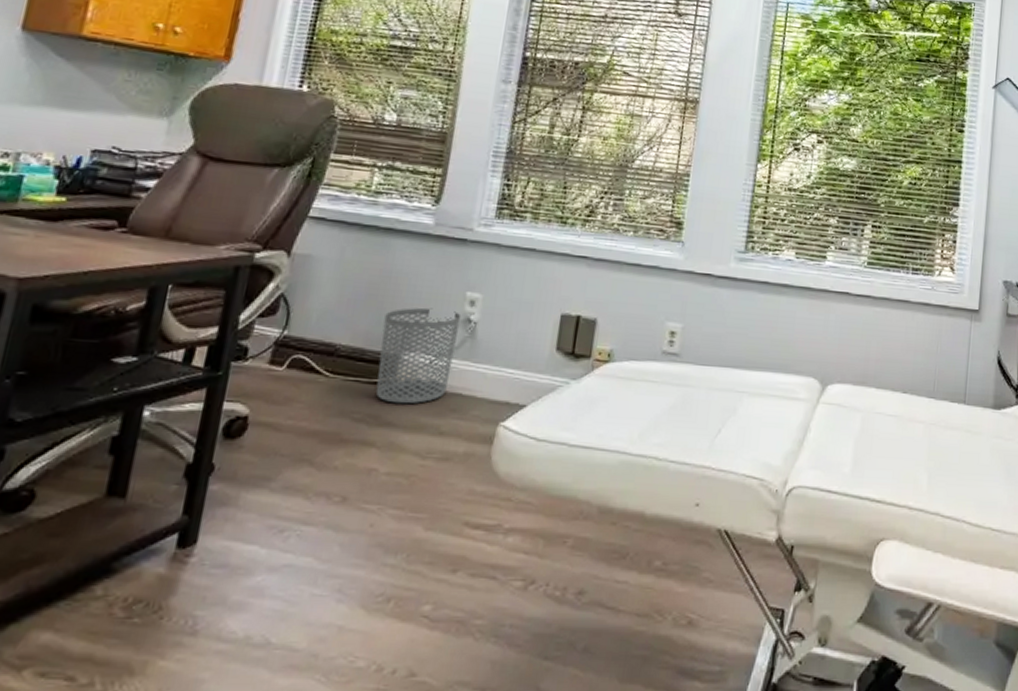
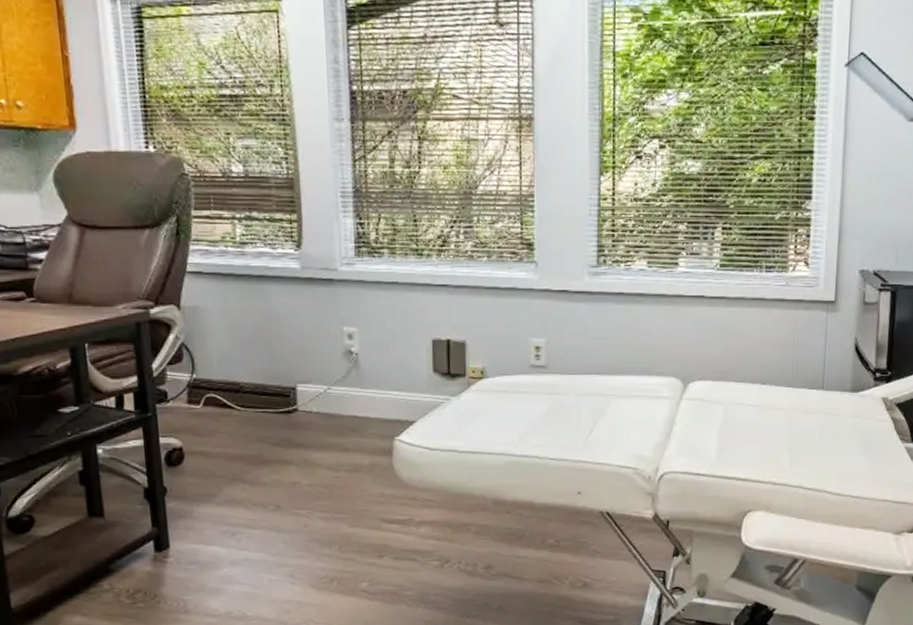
waste bin: present [376,307,462,404] -> none [276,344,344,428]

